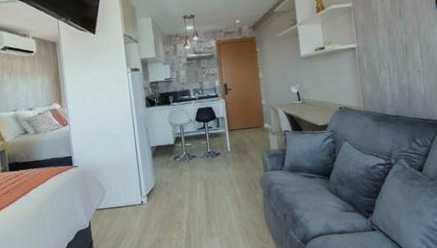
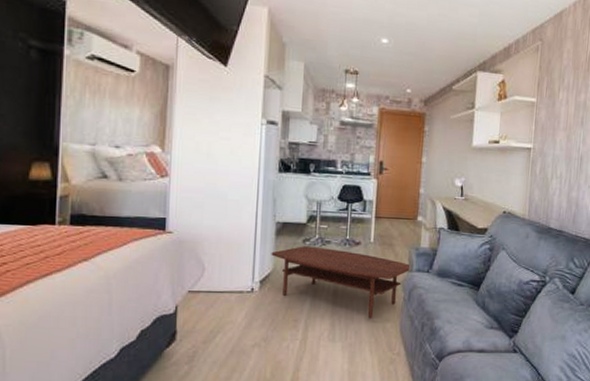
coffee table: none [151,161,267,216] -> present [271,246,411,320]

